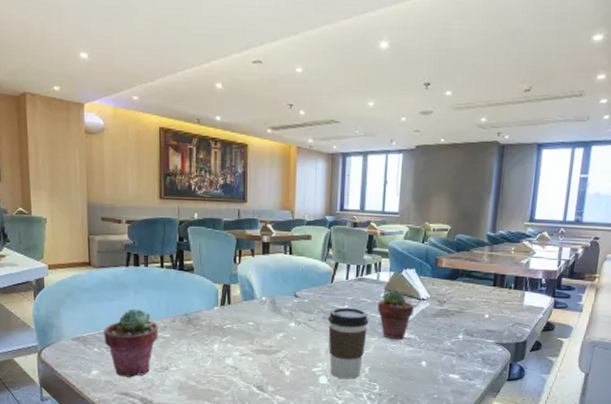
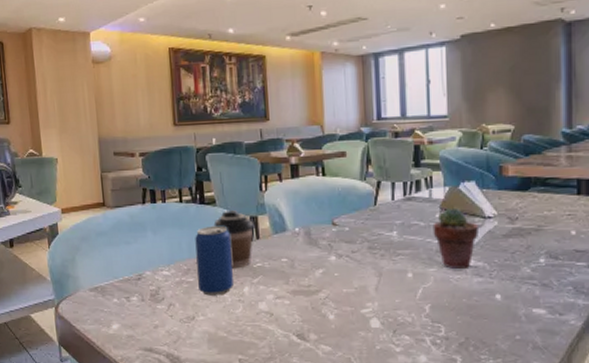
potted succulent: present [103,309,158,377] -> none [122,251,182,330]
beverage can: none [173,290,205,351] -> present [195,225,233,296]
coffee cup: none [189,278,226,329] -> present [212,210,253,269]
coffee cup: present [327,307,369,380] -> none [374,233,424,322]

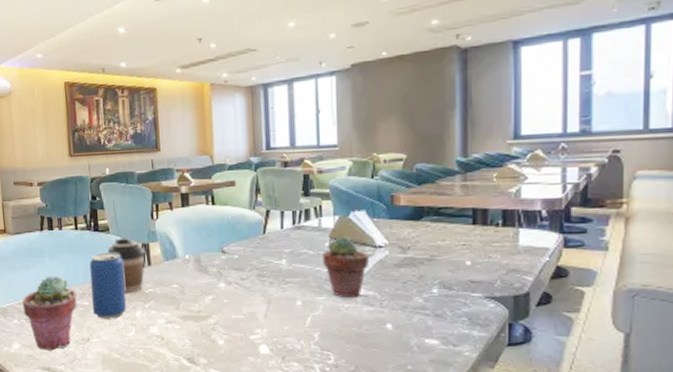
potted succulent: none [122,251,182,330] -> present [22,276,77,351]

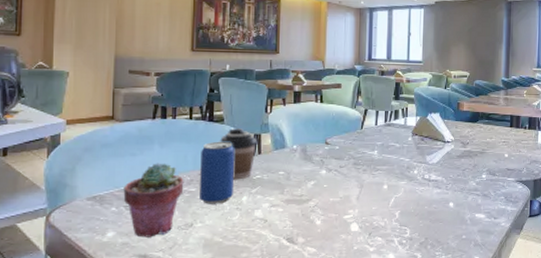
potted succulent: present [322,236,369,297] -> none [405,133,440,182]

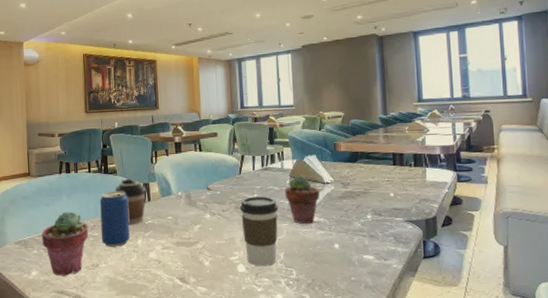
coffee cup: none [358,152,398,226] -> present [239,196,278,267]
potted succulent: none [405,133,440,182] -> present [284,175,320,224]

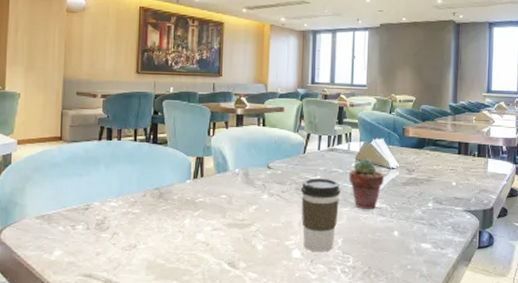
potted succulent: present [41,211,89,276] -> none [70,184,128,257]
beverage can: present [100,190,130,247] -> none [143,163,177,226]
coffee cup: present [114,179,146,225] -> none [162,151,199,203]

